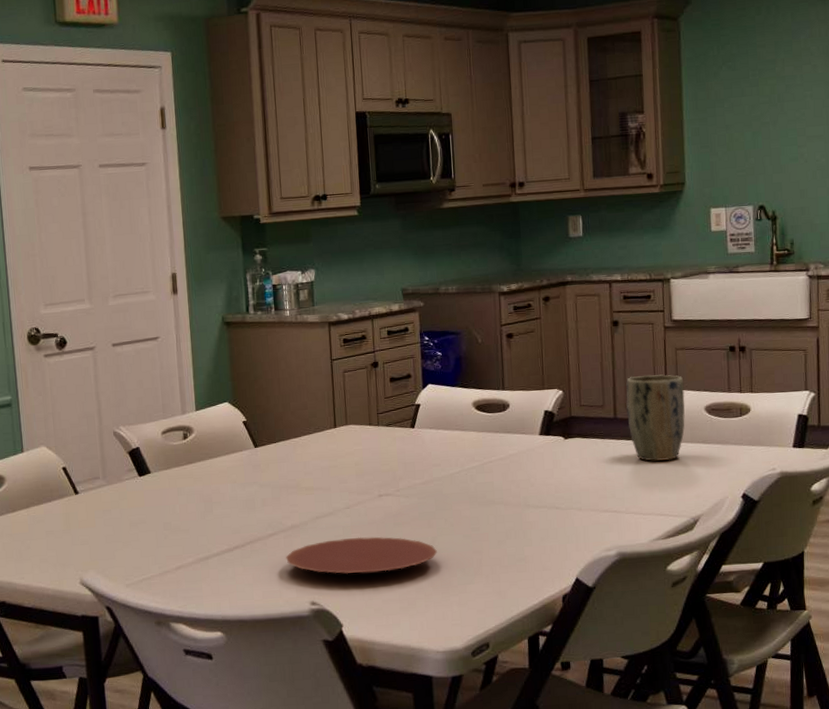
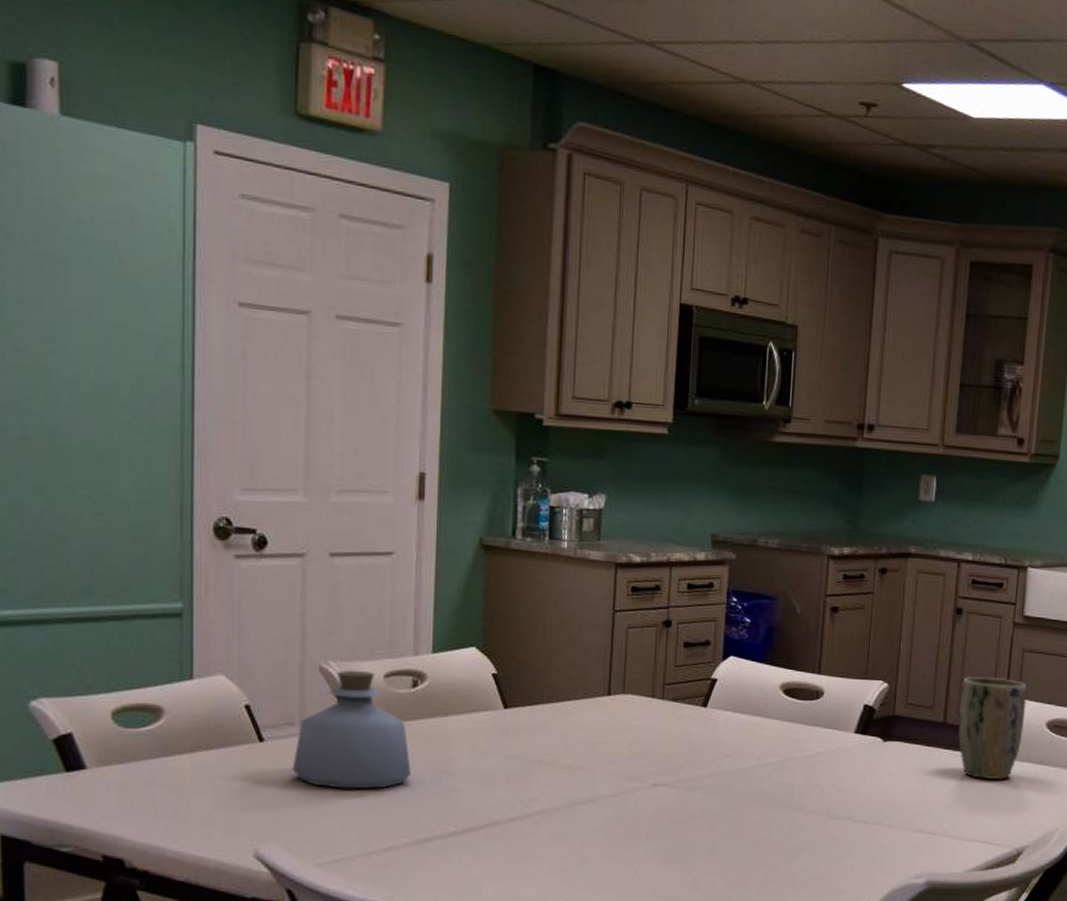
bottle: none [101,430,190,524] -> present [292,670,411,789]
plate: present [285,536,437,574] -> none [527,832,717,878]

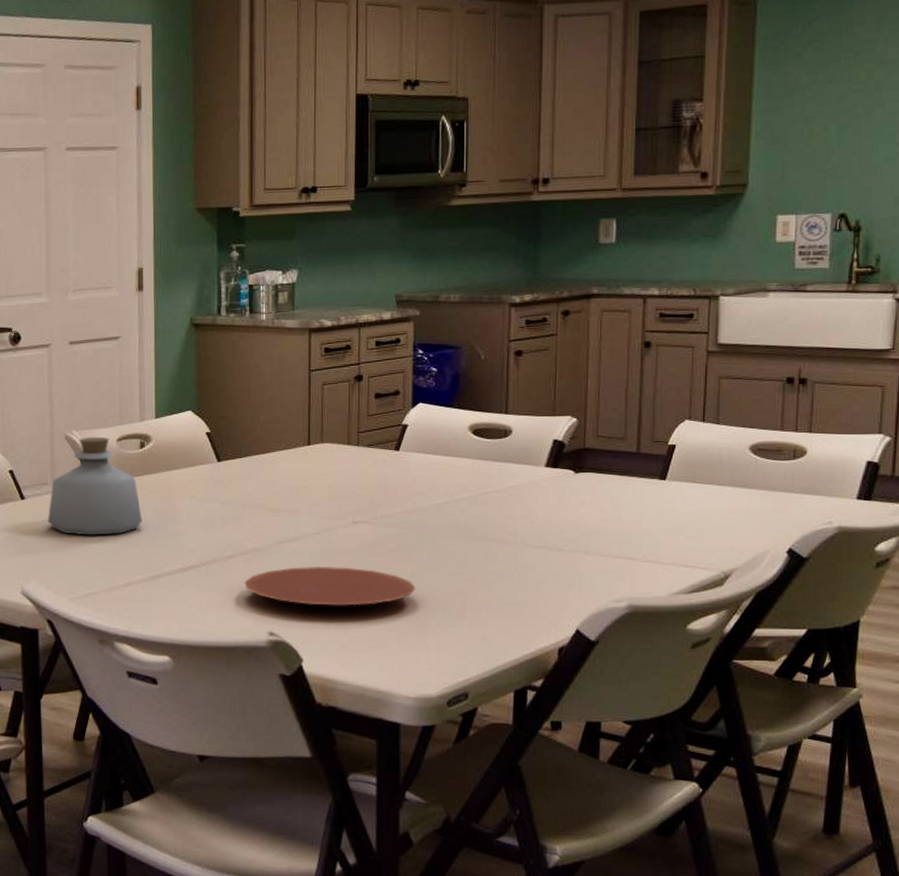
plate: none [527,832,717,878] -> present [243,566,416,606]
plant pot: present [958,677,1027,779] -> none [653,406,726,504]

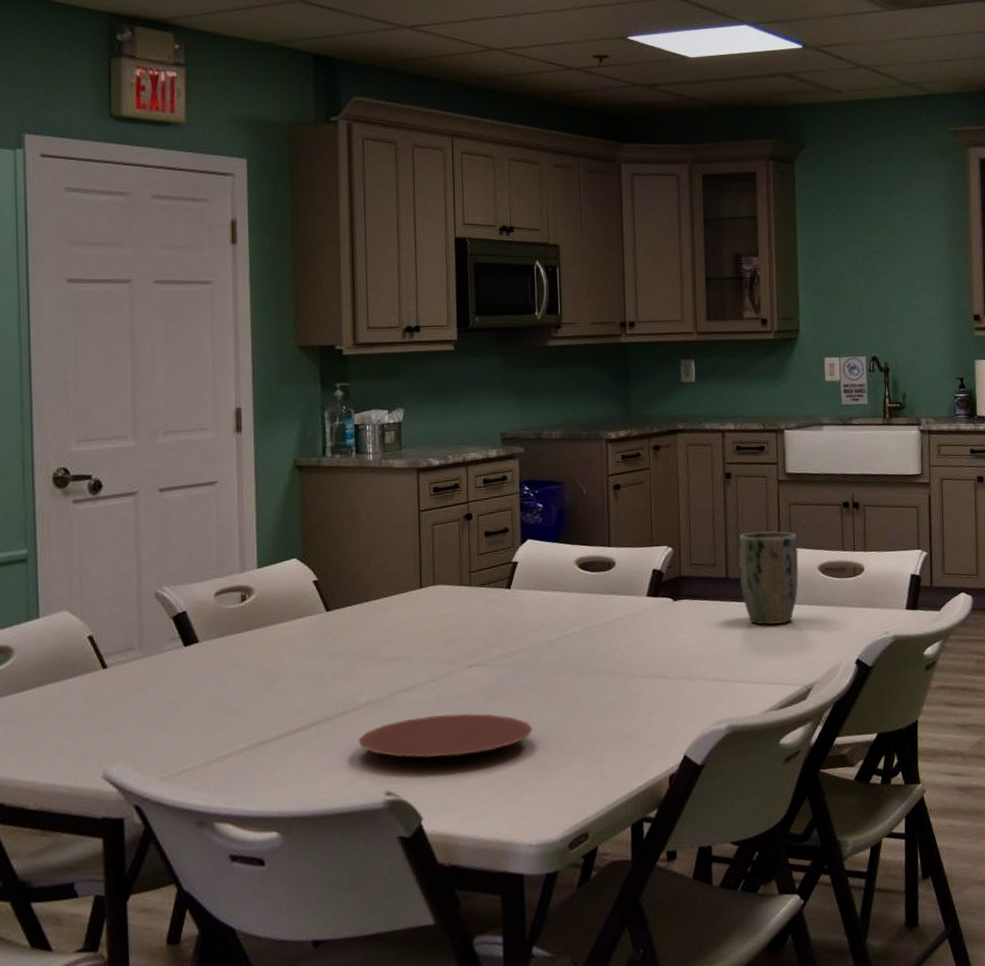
bottle: present [47,436,142,536] -> none [134,591,245,704]
plant pot: none [653,406,726,504] -> present [738,531,799,625]

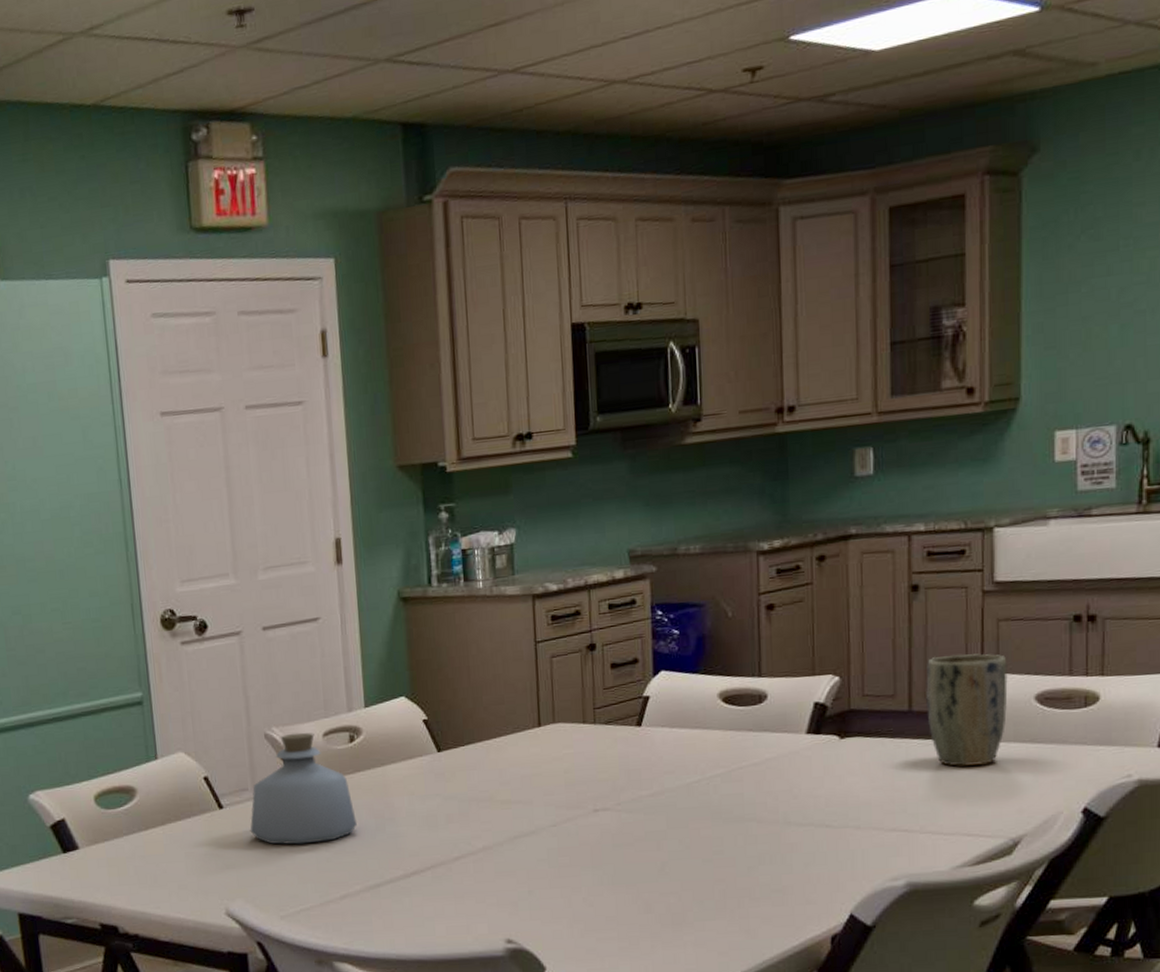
bottle: none [134,591,245,704] -> present [250,732,357,845]
plate: present [357,713,533,758] -> none [474,860,668,907]

